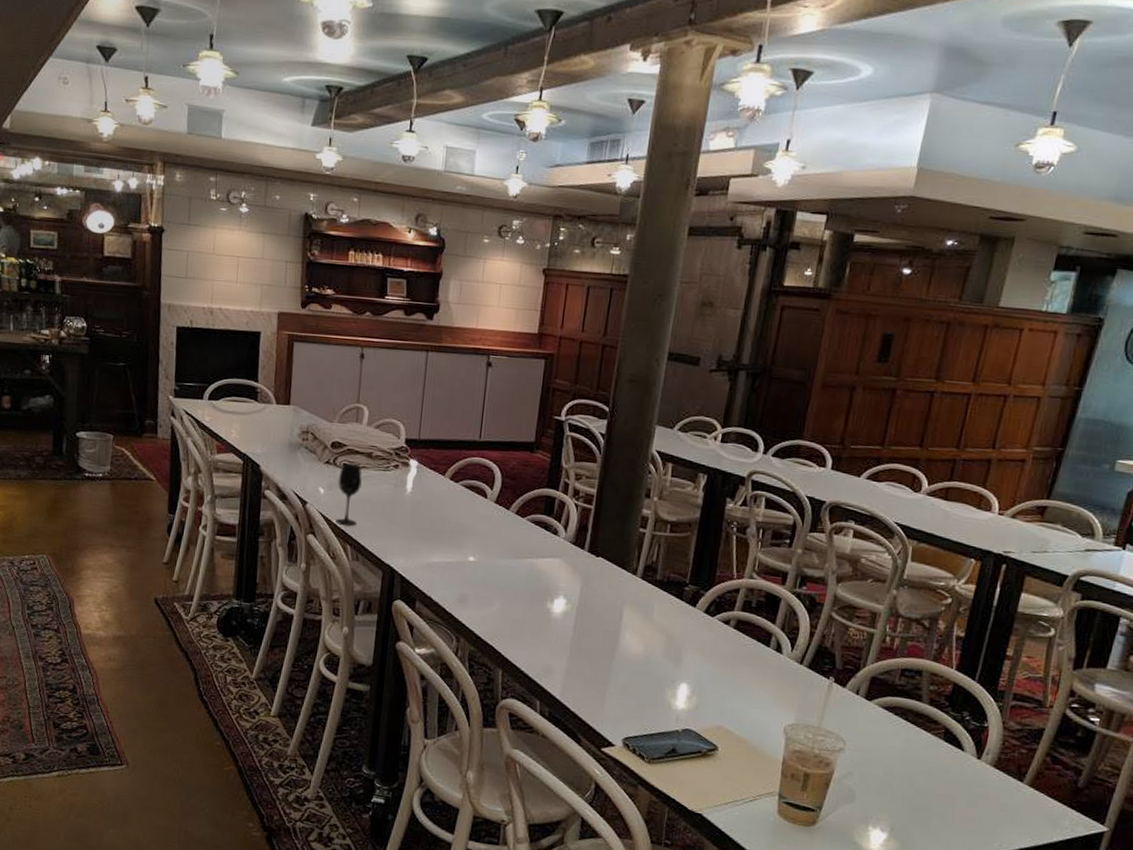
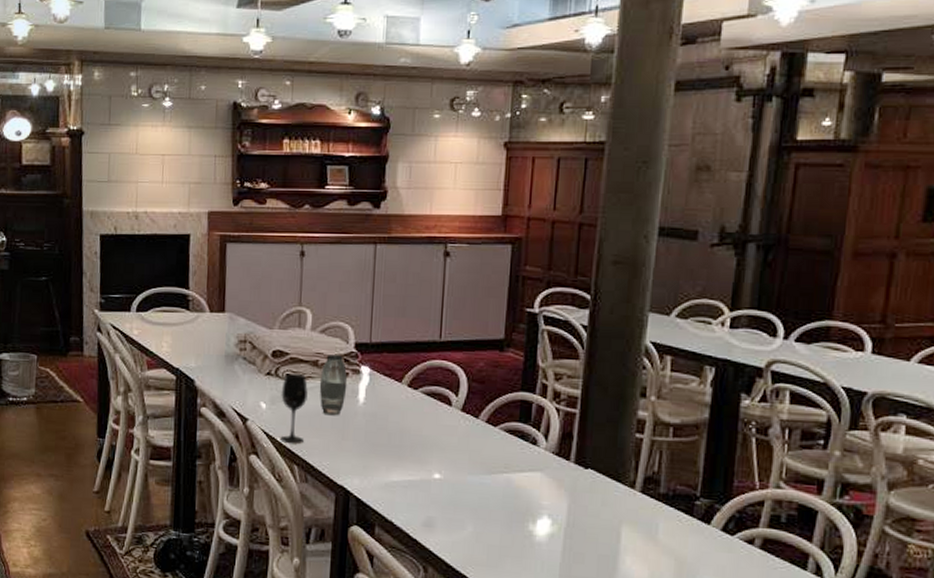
vase: none [372,448,398,503] -> present [319,355,348,416]

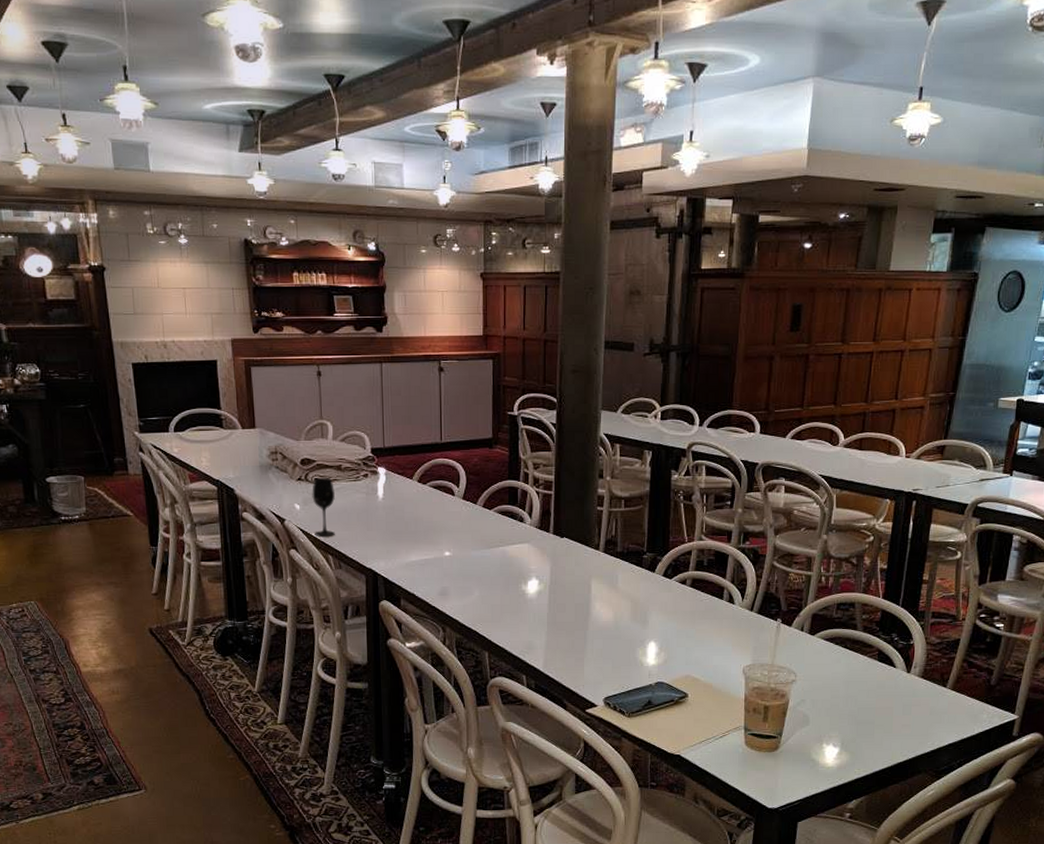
vase: present [319,355,348,416] -> none [344,460,368,511]

